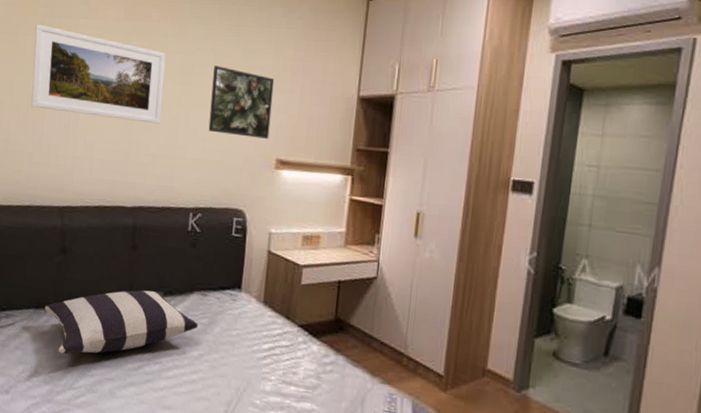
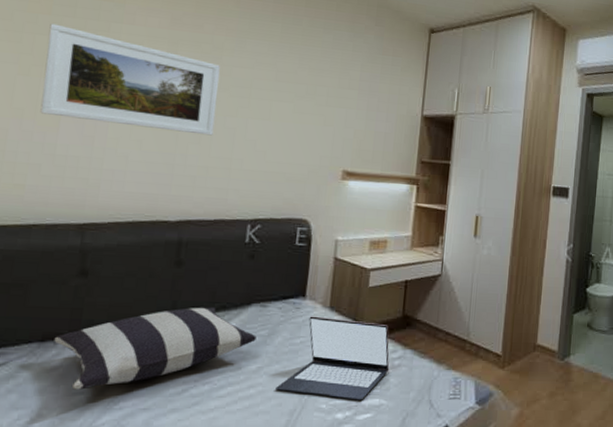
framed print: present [208,66,275,139] -> none [269,81,341,152]
laptop: none [215,309,321,402] -> present [275,316,390,400]

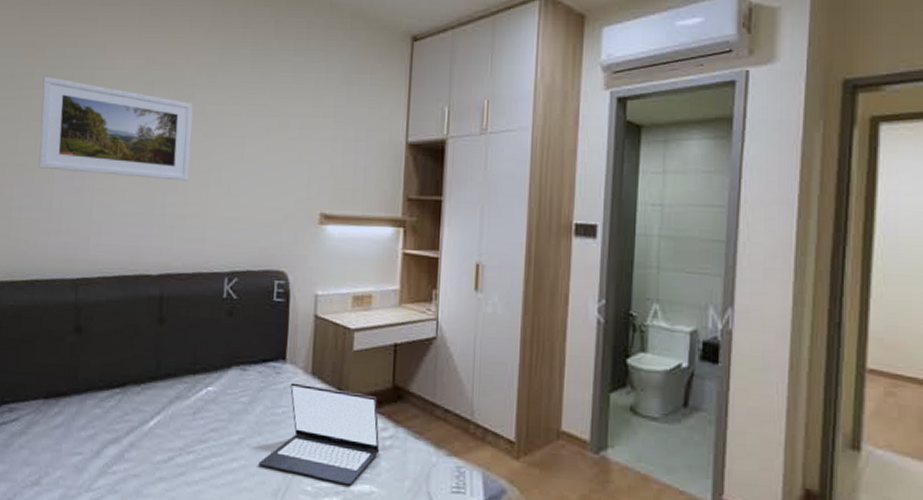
pillow: present [54,307,256,390] -> none [56,368,237,450]

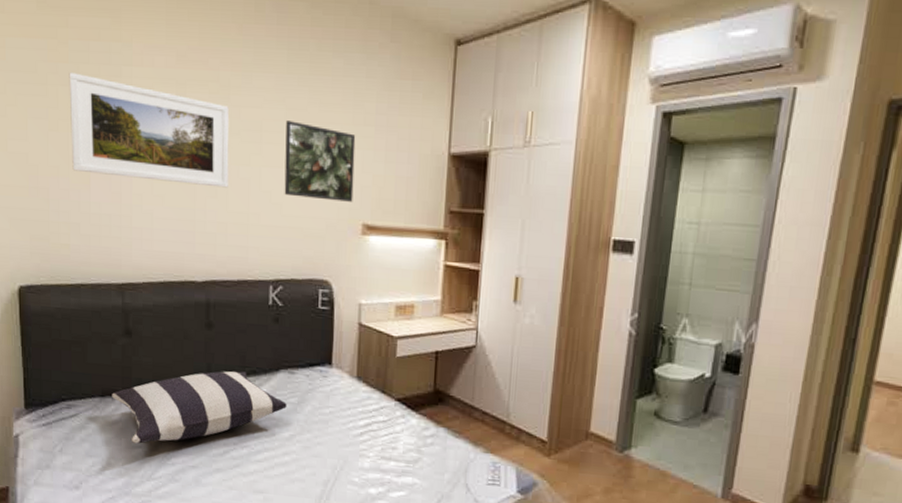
pillow: none [56,368,237,450] -> present [112,371,287,444]
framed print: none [243,115,315,192] -> present [284,121,356,202]
laptop: present [258,382,380,485] -> none [309,385,422,477]

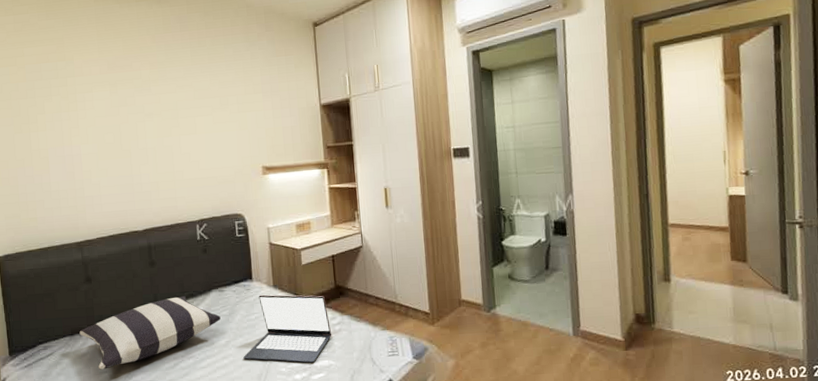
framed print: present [69,72,230,188] -> none [27,88,156,161]
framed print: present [284,121,356,202] -> none [195,98,253,154]
laptop: none [309,385,422,477] -> present [243,294,332,363]

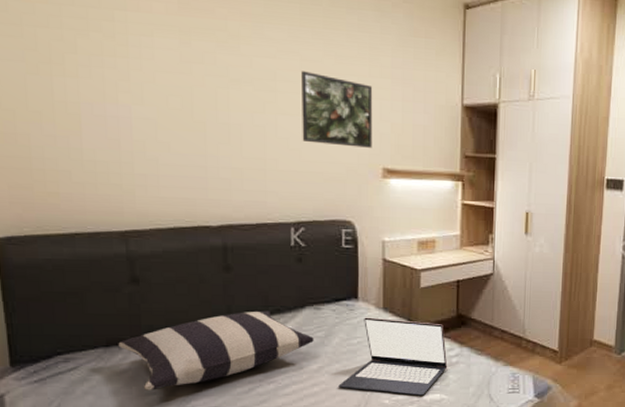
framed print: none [195,98,253,154] -> present [301,71,373,148]

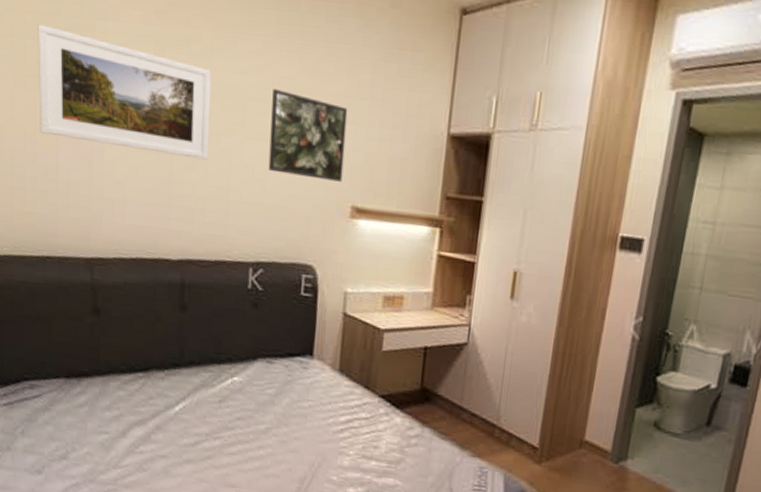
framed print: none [49,13,242,135] -> present [37,24,211,160]
pillow: present [118,311,314,390] -> none [78,357,264,430]
laptop: present [338,317,448,396] -> none [285,378,406,478]

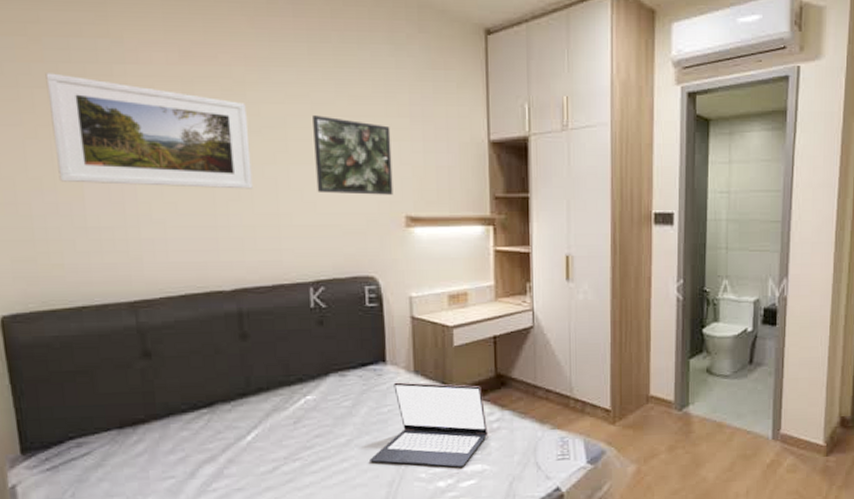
laptop: none [285,378,406,478] -> present [369,382,488,467]

